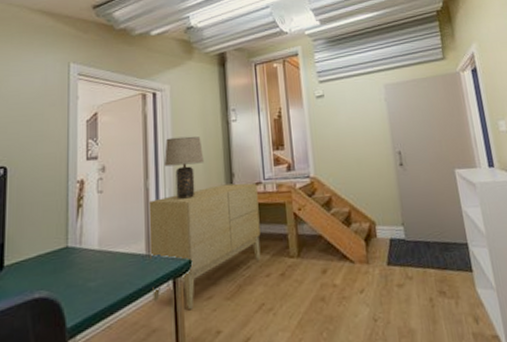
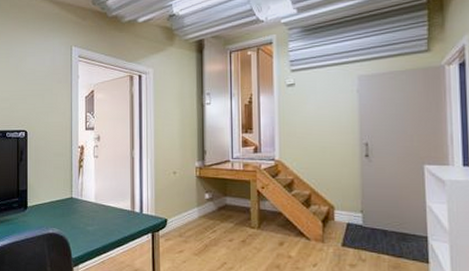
sideboard: present [148,183,261,310] -> none [134,159,226,259]
lamp: present [163,136,204,199] -> none [146,115,180,169]

